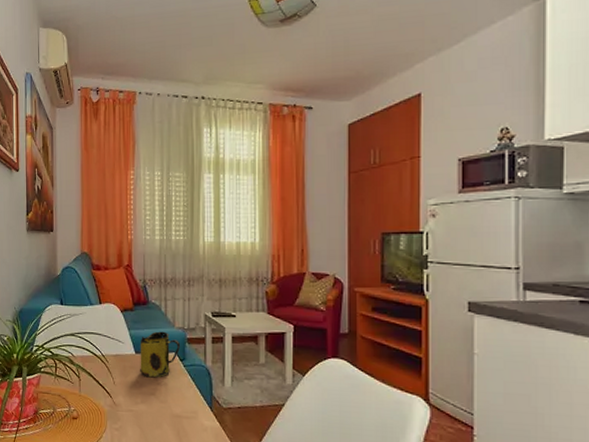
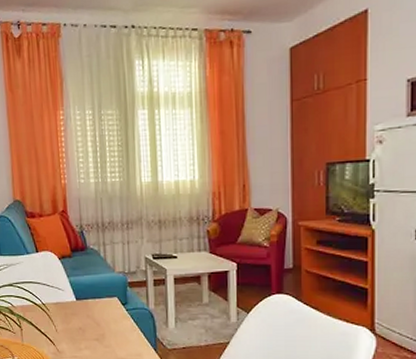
mug: present [140,331,181,378] -> none [80,277,122,324]

